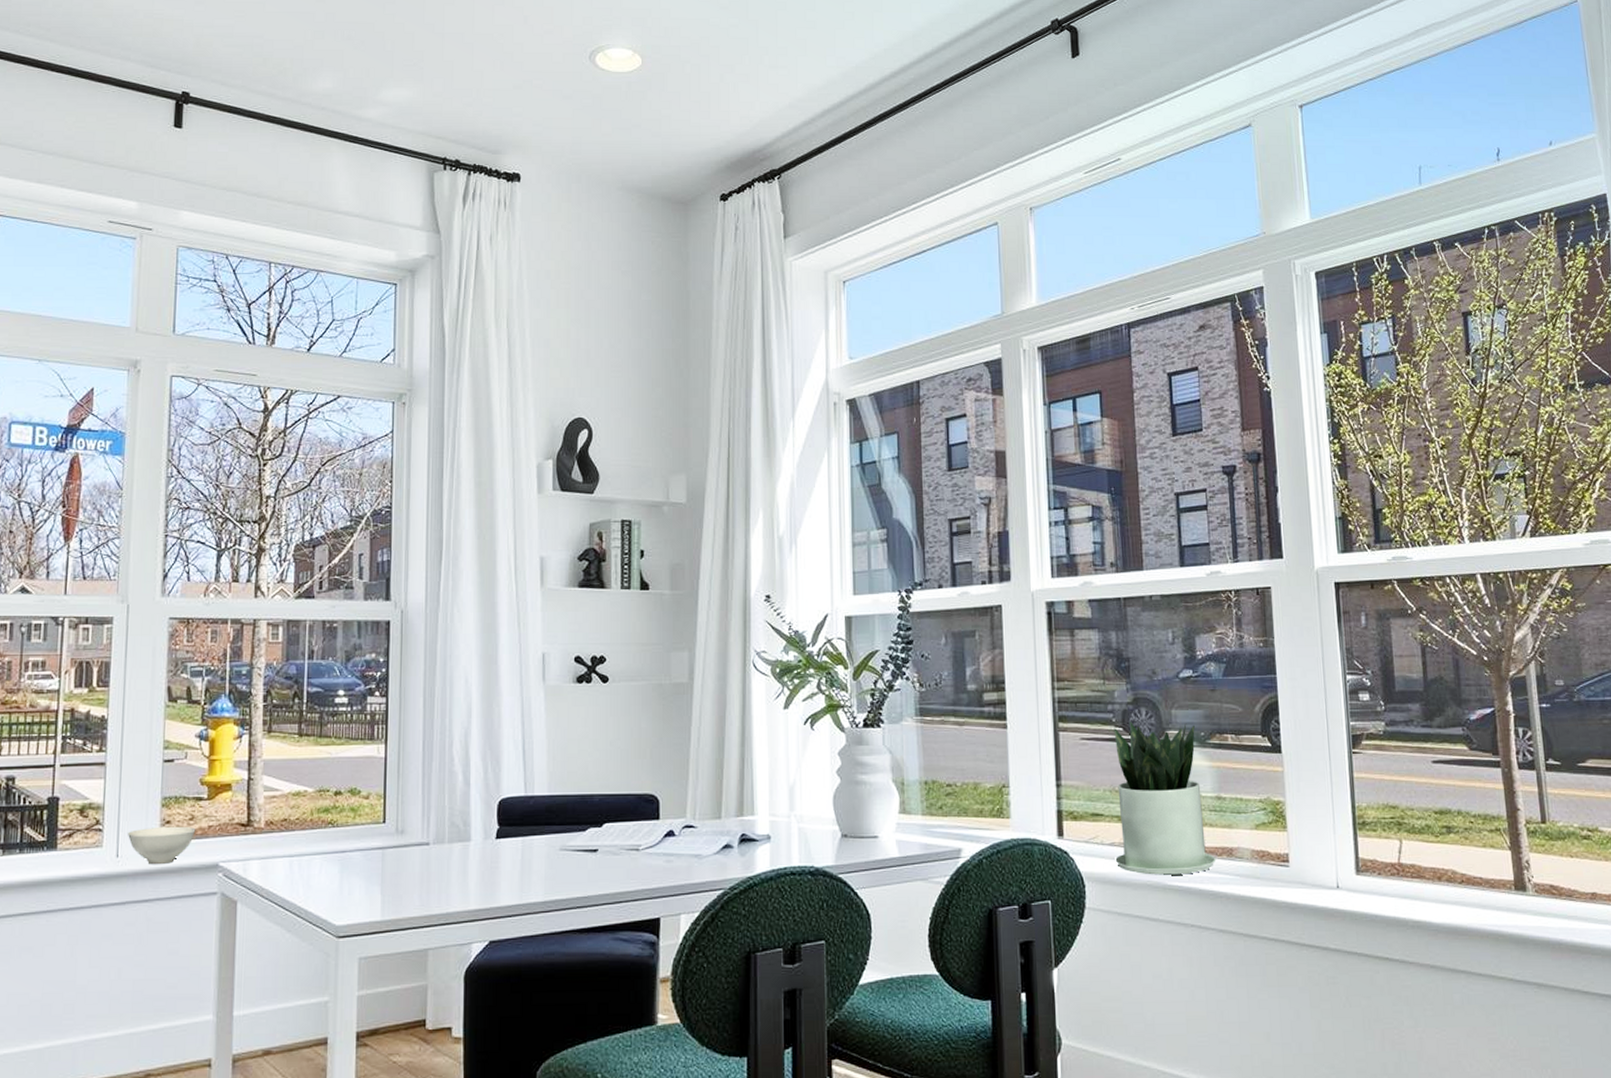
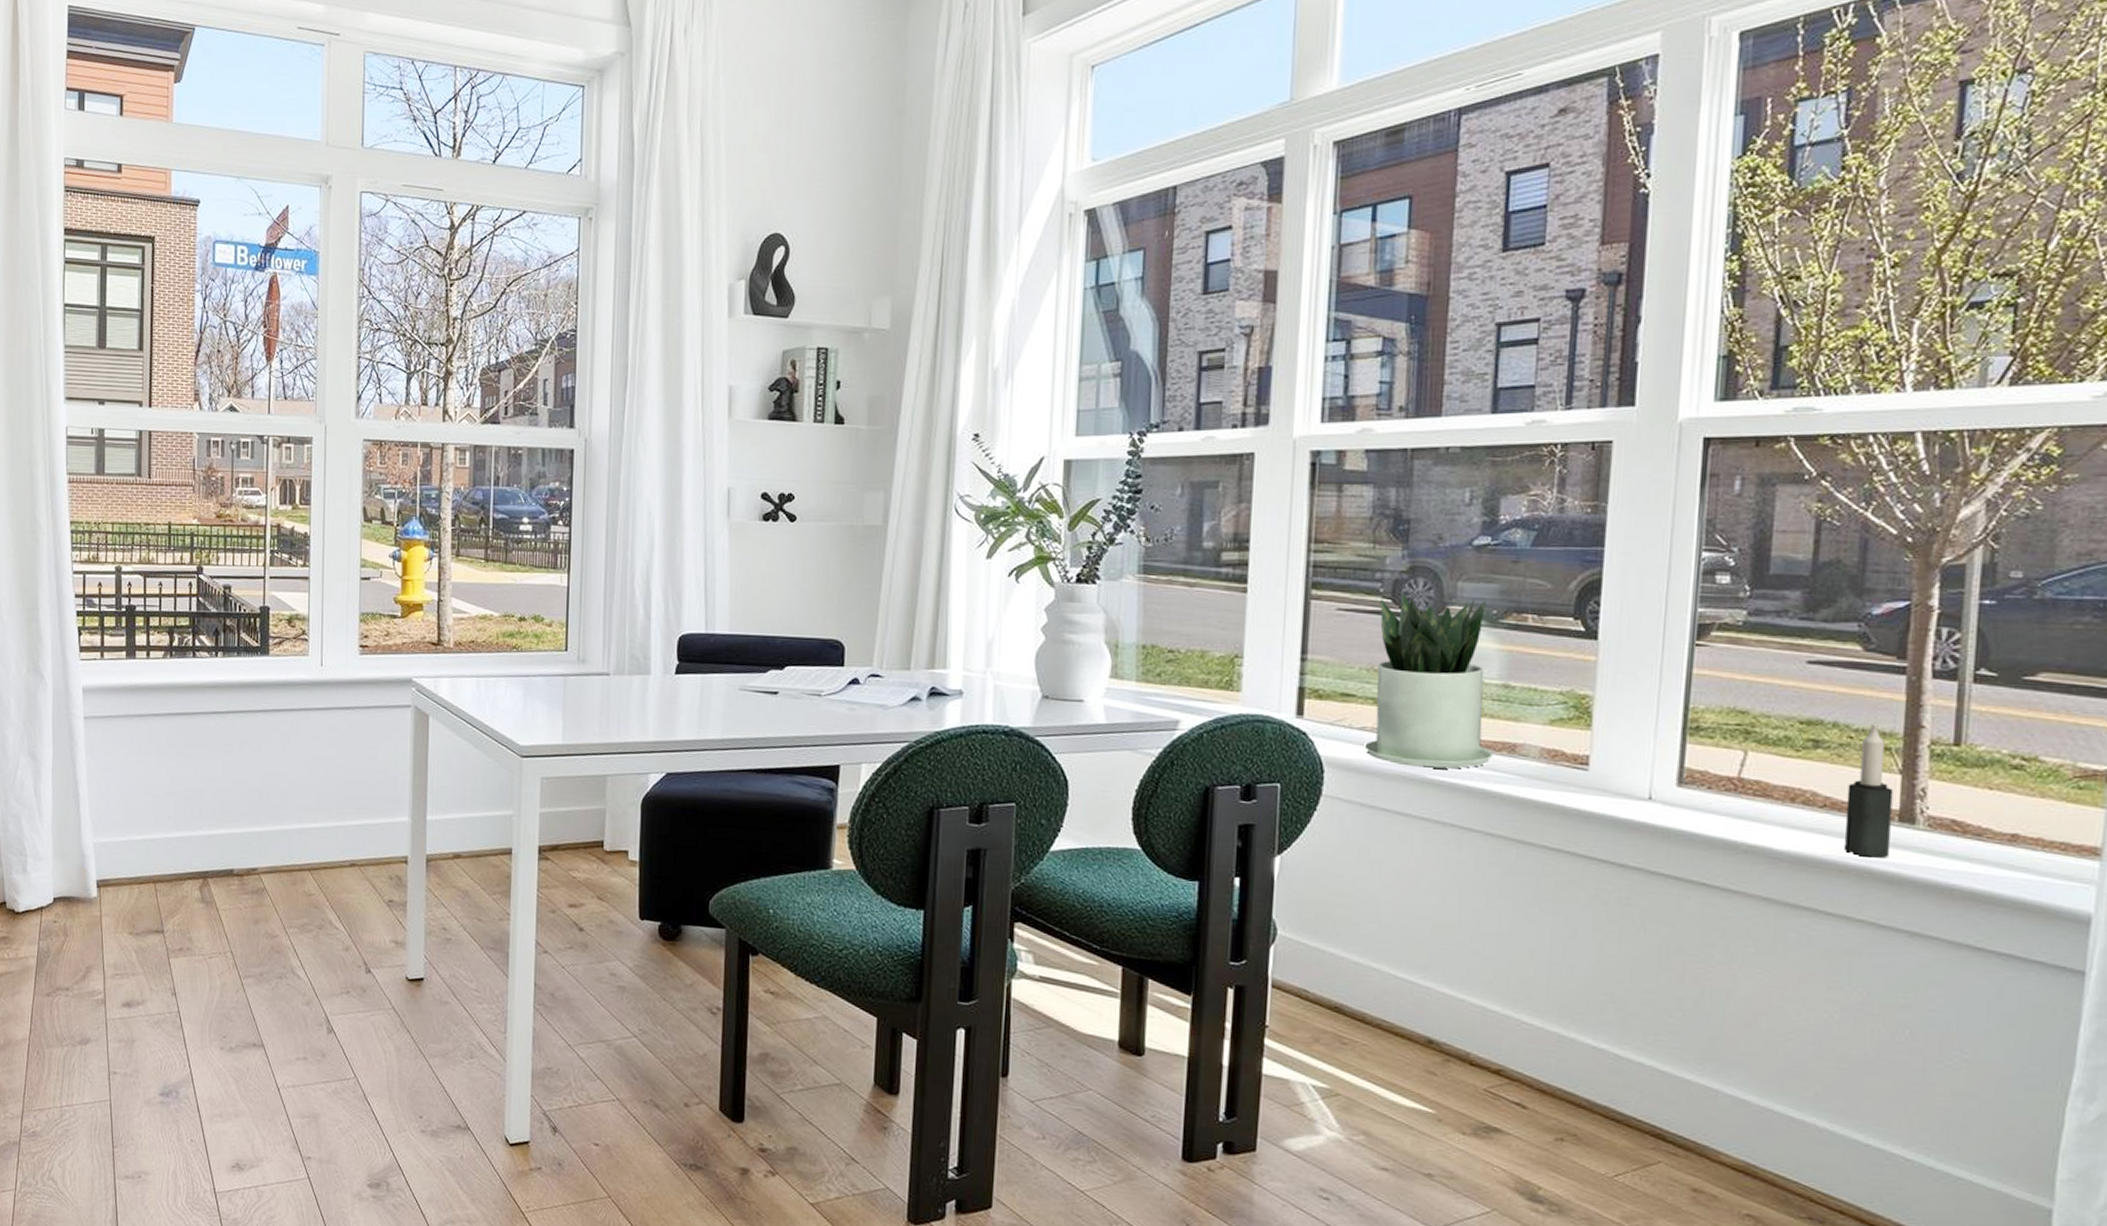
bowl: present [128,826,196,865] -> none [330,640,391,677]
candle: none [1476,808,1514,923] -> present [1844,722,1893,858]

